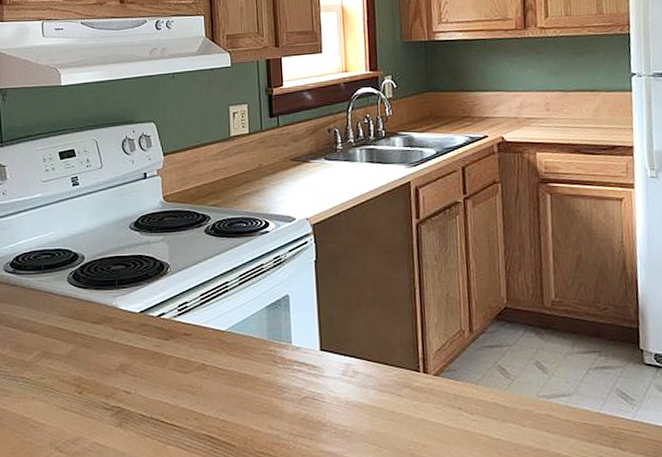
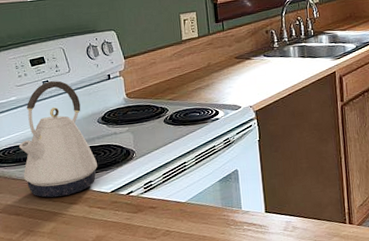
kettle: none [41,176,126,315] -> present [19,80,97,198]

